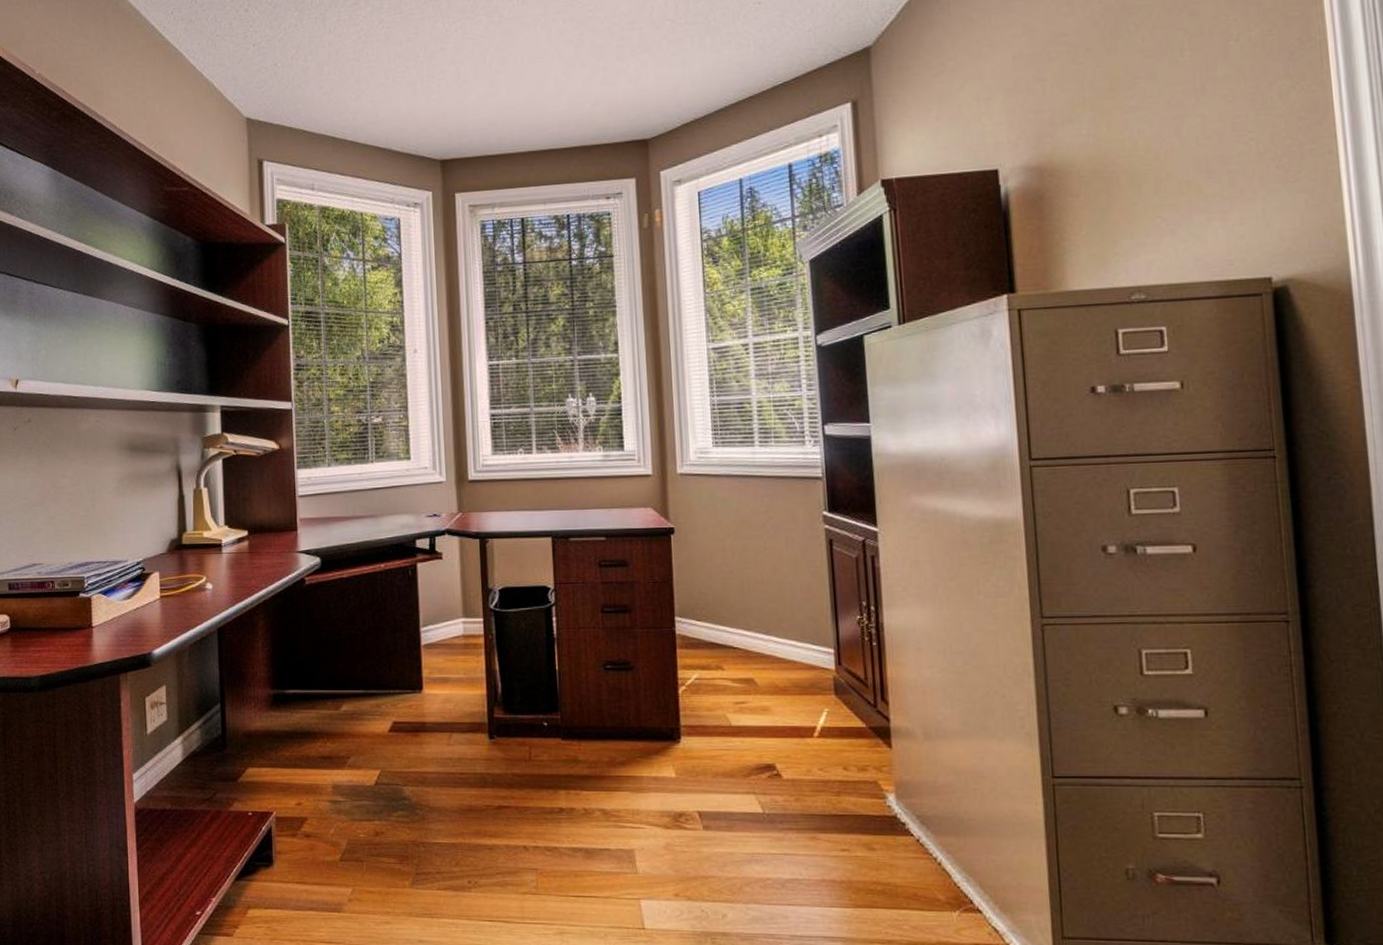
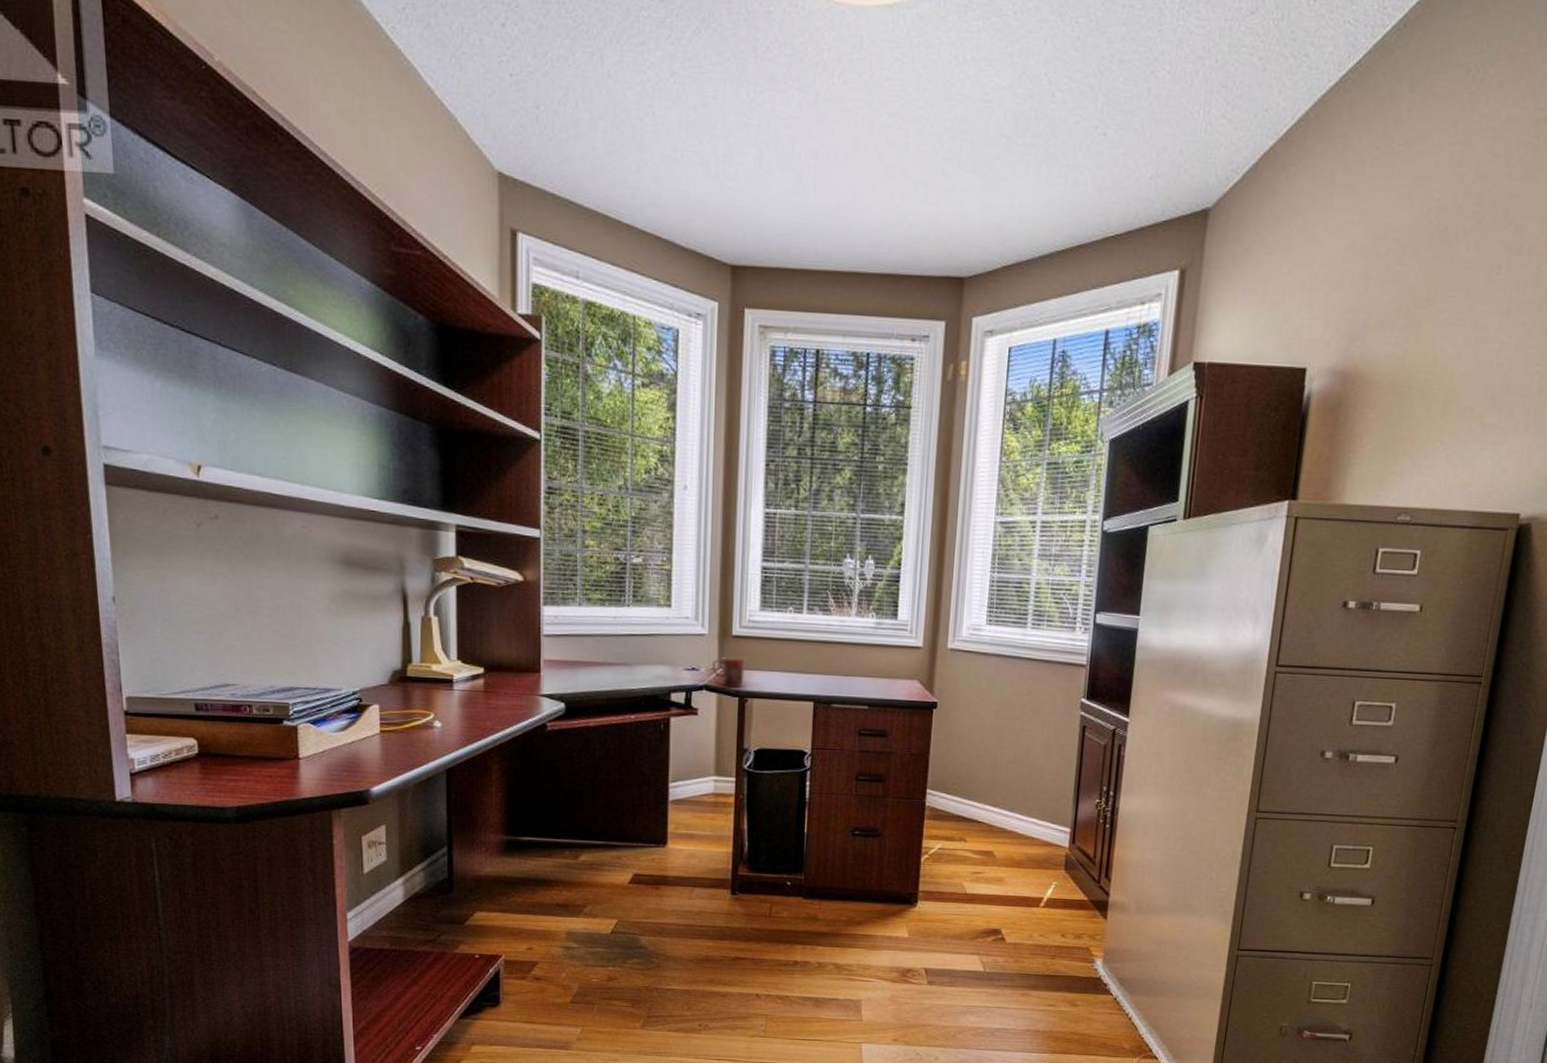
mug: none [451,500,484,531] -> present [711,656,746,688]

